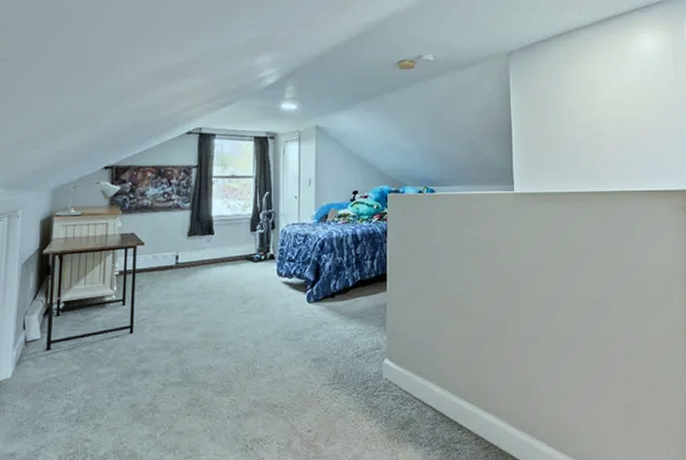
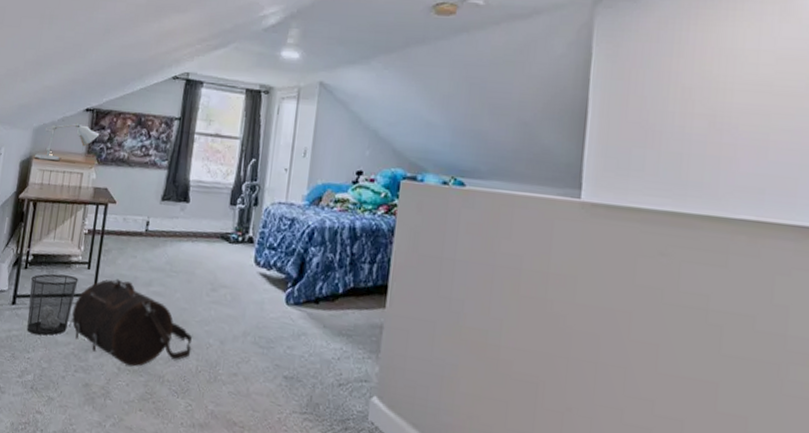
waste bin: none [64,314,114,372] -> present [27,273,79,336]
duffel bag: none [109,308,230,380] -> present [68,278,193,366]

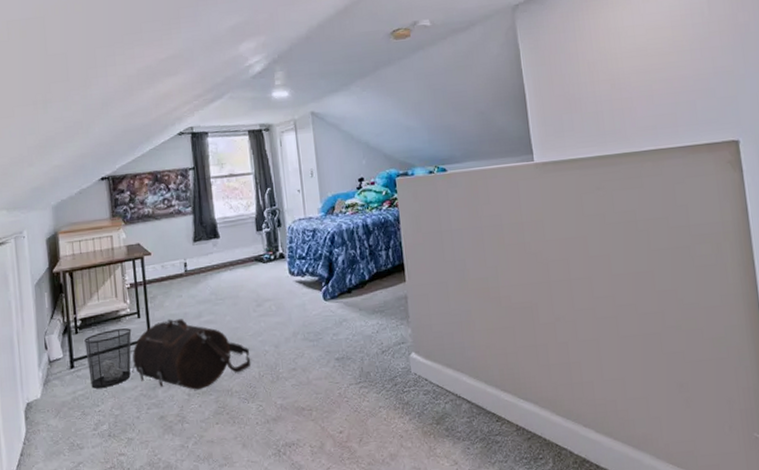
desk lamp: present [35,123,100,162] -> none [60,192,120,234]

